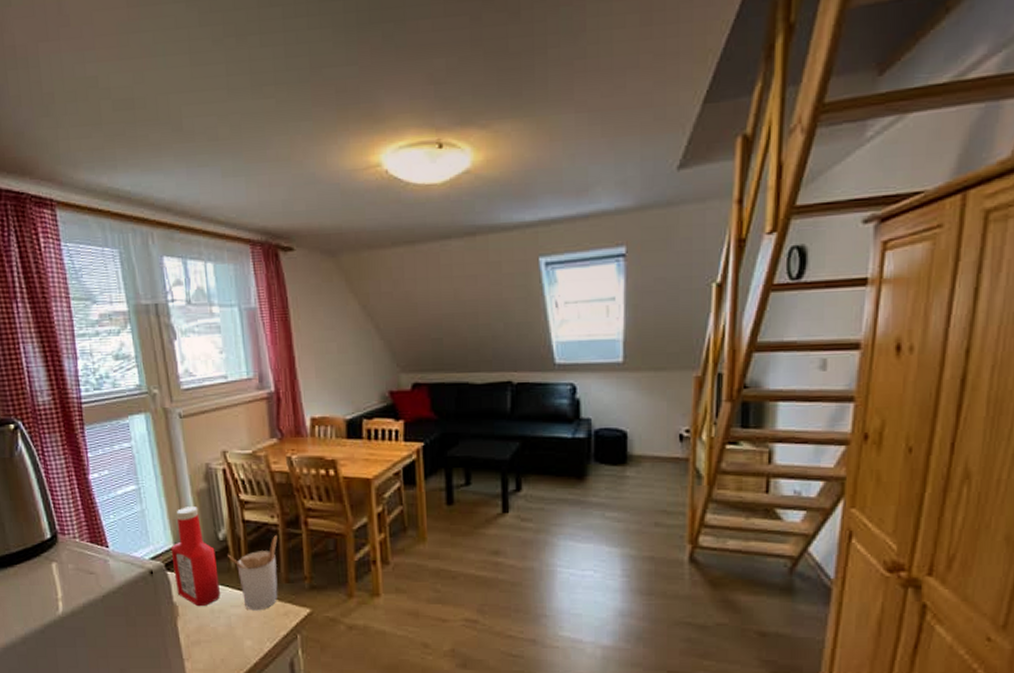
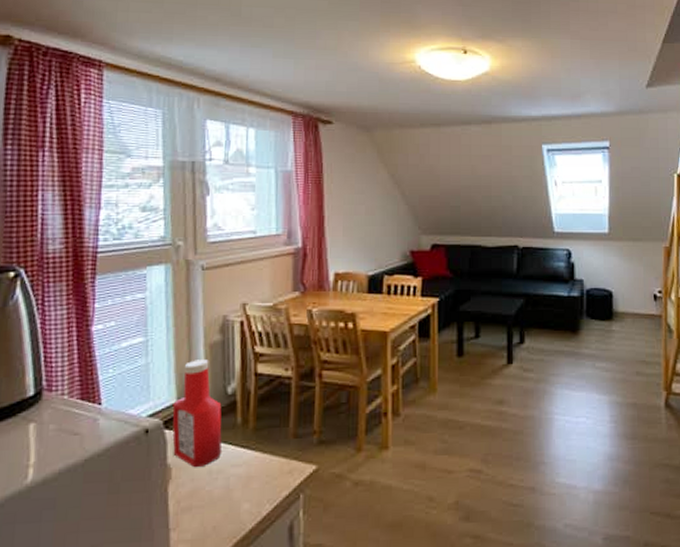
utensil holder: present [228,534,278,611] -> none [235,387,290,470]

